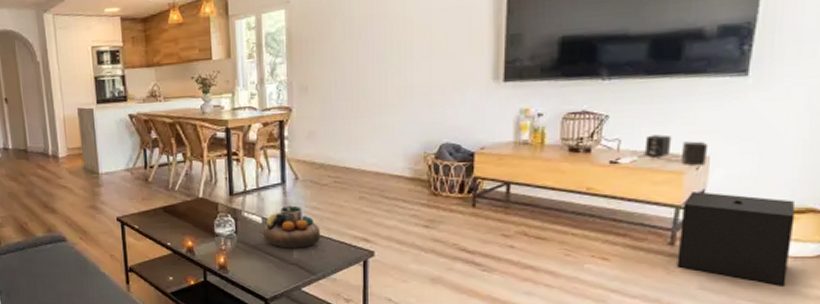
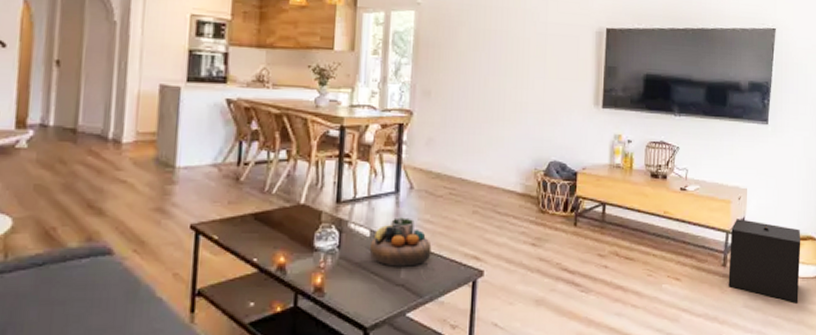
speaker: present [644,134,709,166] -> none [704,167,746,197]

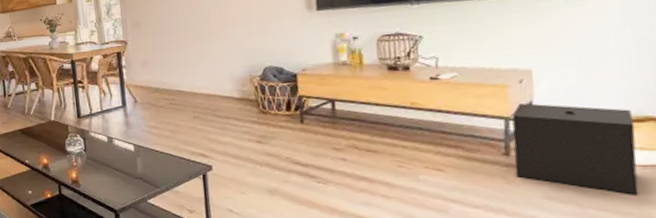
decorative bowl: present [370,217,432,267] -> none [109,125,161,164]

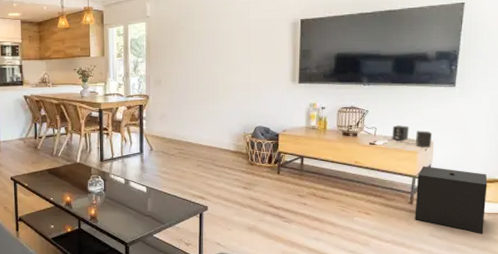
speaker: none [462,51,529,80] -> present [392,125,433,148]

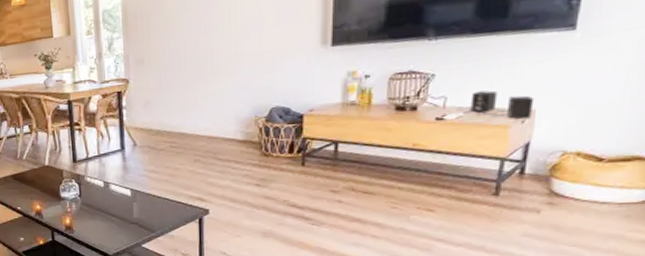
subwoofer: present [415,166,488,234] -> none [501,143,622,232]

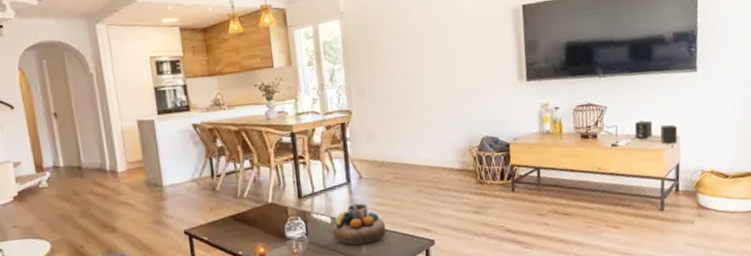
decorative bowl: none [105,169,159,209] -> present [333,203,386,246]

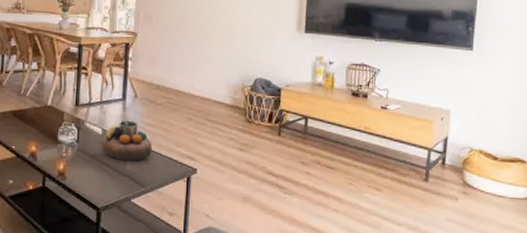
speaker: present [634,120,678,145] -> none [405,88,449,118]

